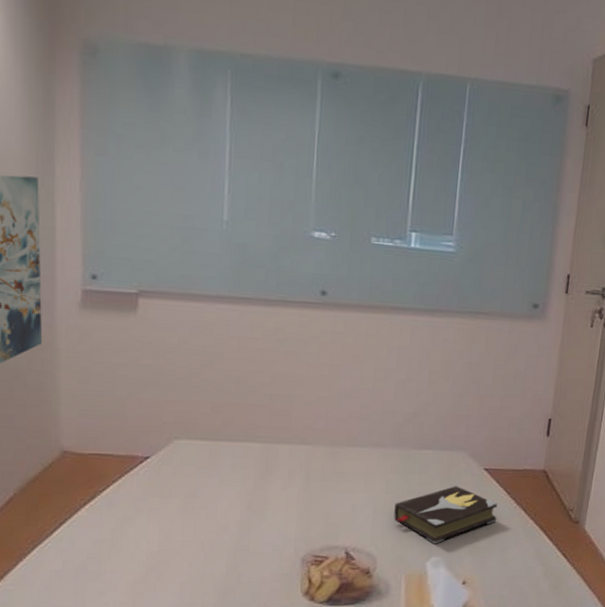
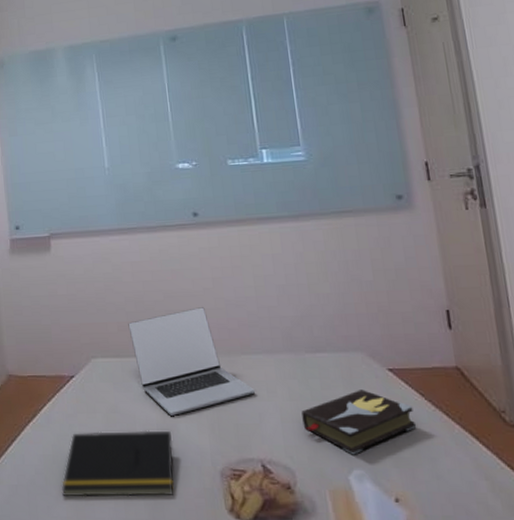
notepad: none [119,516,256,583] -> present [61,430,174,497]
laptop: none [224,394,354,503] -> present [128,307,256,416]

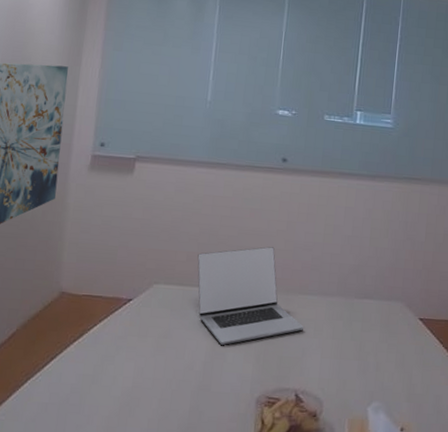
notepad: present [61,430,174,497] -> none [95,355,218,420]
hardback book: present [301,390,417,455] -> none [339,334,432,390]

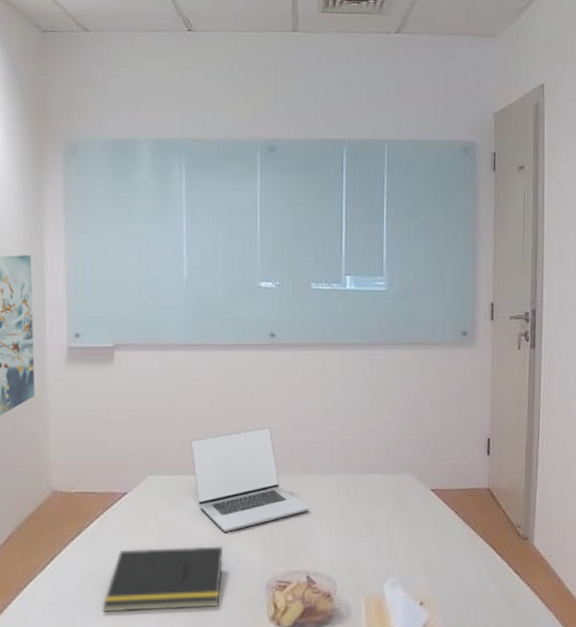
notepad: none [95,355,218,420] -> present [103,546,224,613]

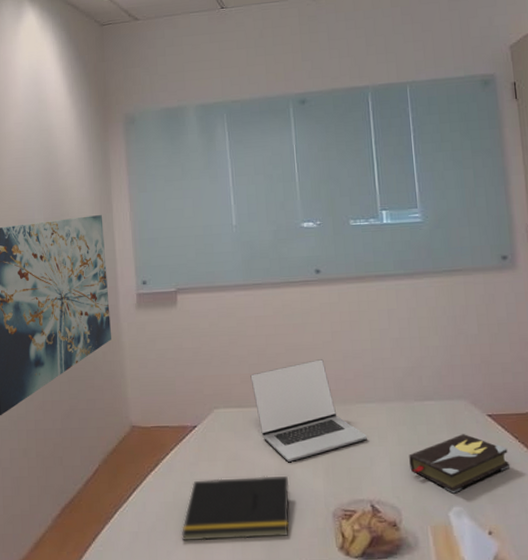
hardback book: none [349,508,448,566] -> present [409,434,511,494]

